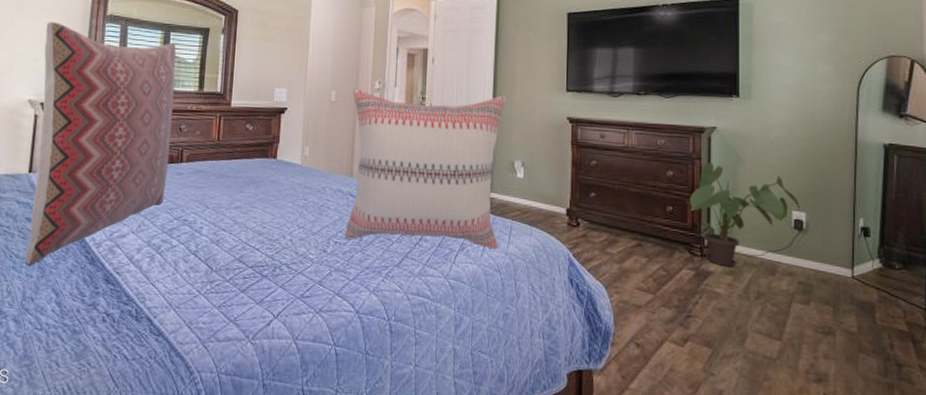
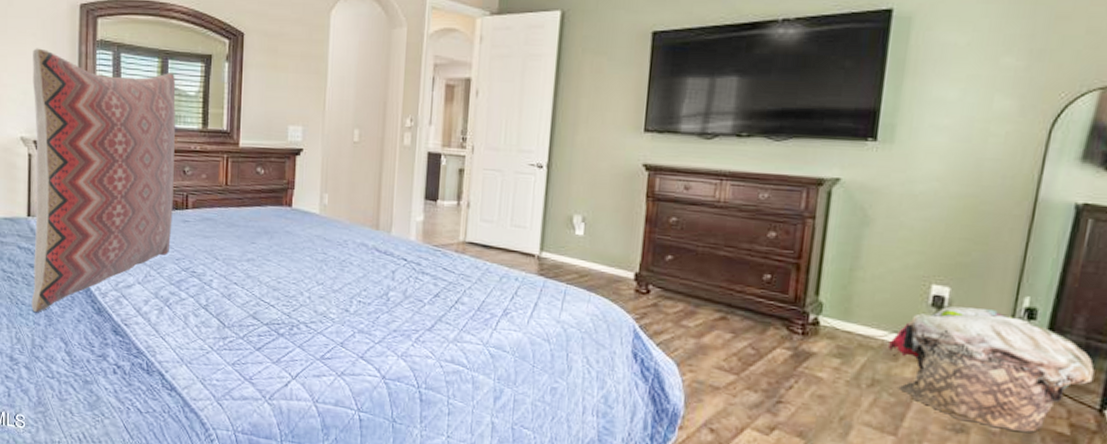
pillow: present [345,88,506,250] -> none [369,127,566,317]
house plant: present [686,161,800,267] -> none [789,221,944,348]
laundry basket: none [767,228,917,332] -> present [888,306,1095,433]

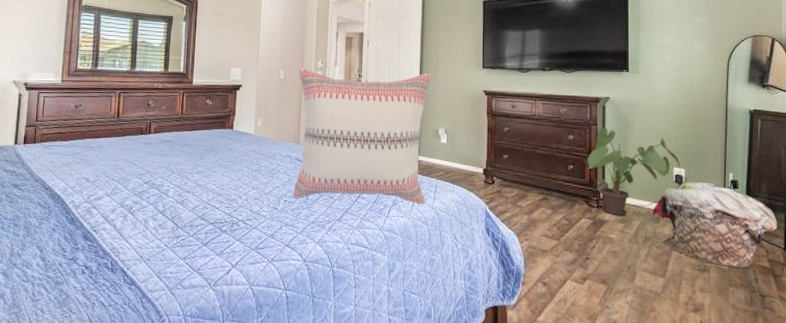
pillow: present [31,48,176,313] -> none [12,11,144,226]
pillow: none [369,127,566,317] -> present [293,68,431,205]
house plant: none [789,221,944,348] -> present [585,127,680,216]

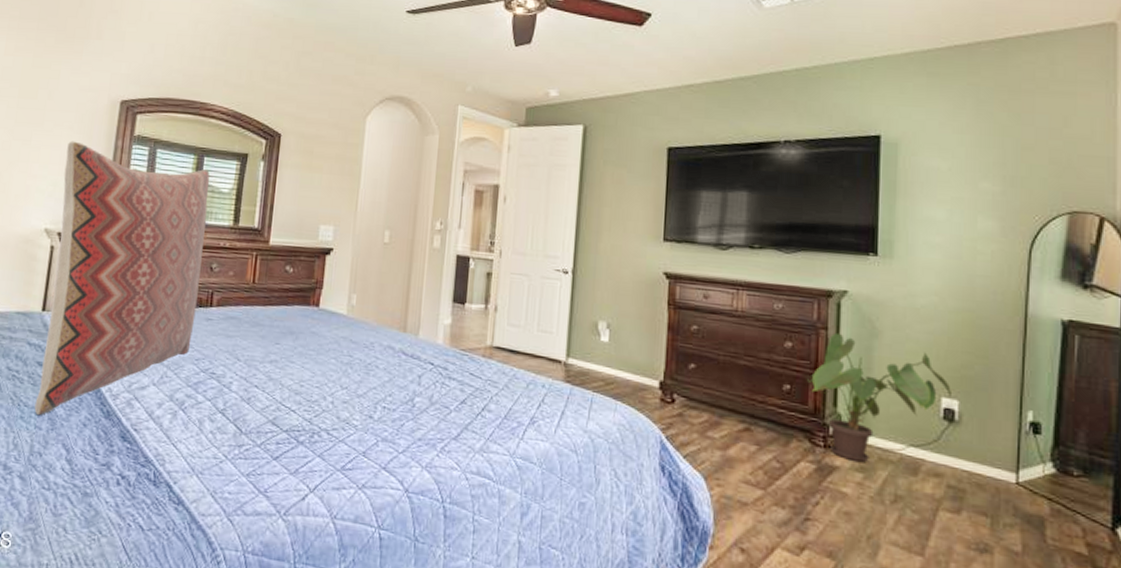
pillow: none [12,11,144,226] -> present [34,141,210,416]
pillow: present [293,68,431,205] -> none [394,229,590,426]
laundry basket: present [653,181,777,269] -> none [907,419,1102,553]

